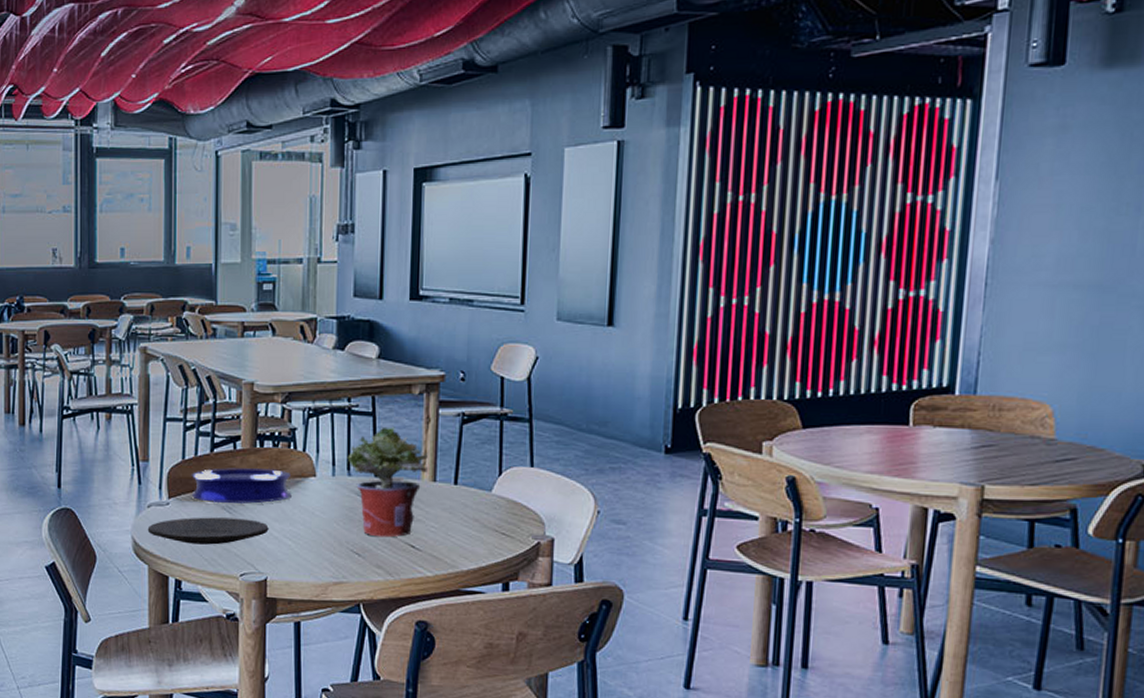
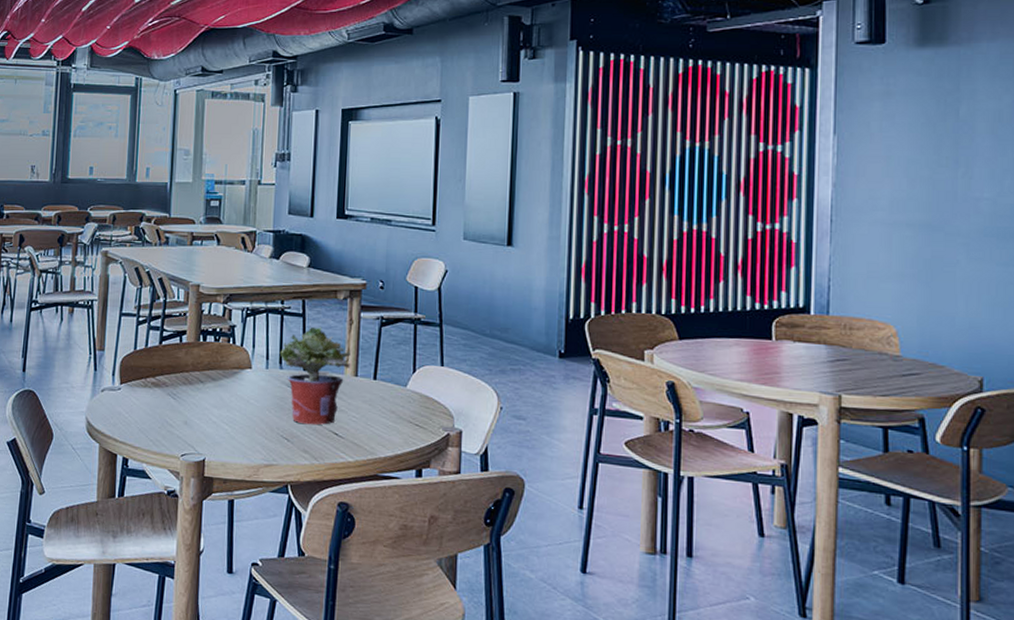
plate: present [147,517,269,545] -> none [100,401,208,427]
plate: present [191,468,291,505] -> none [140,358,229,392]

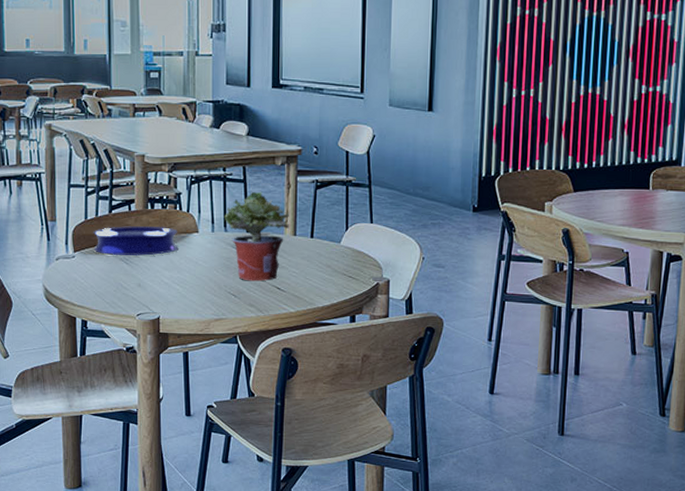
plate: none [140,358,229,392] -> present [93,226,178,257]

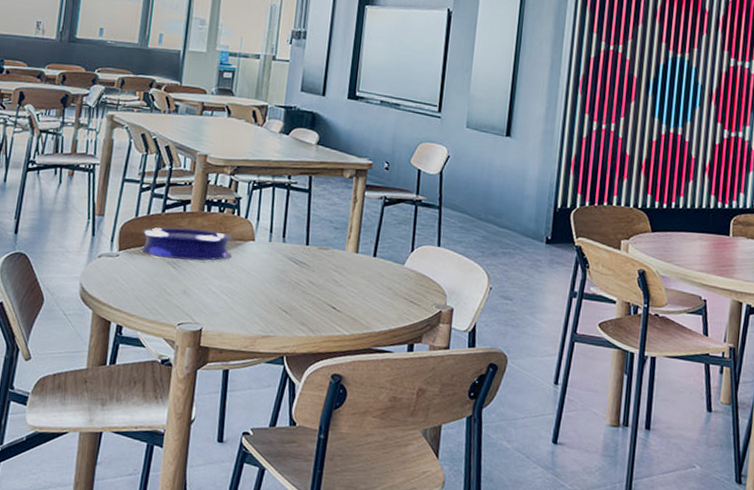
potted plant: present [224,191,289,281] -> none [283,202,353,299]

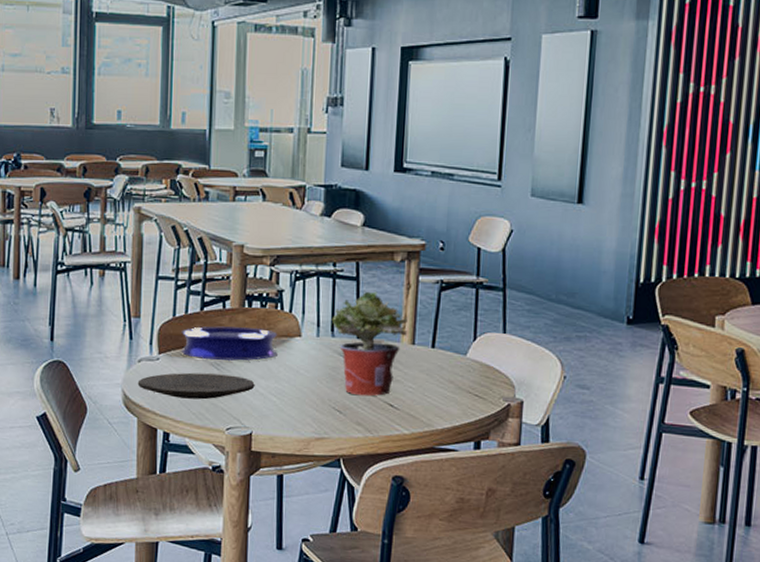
plate: none [95,269,208,296] -> present [137,372,255,400]
potted plant: none [283,202,353,299] -> present [331,291,408,396]

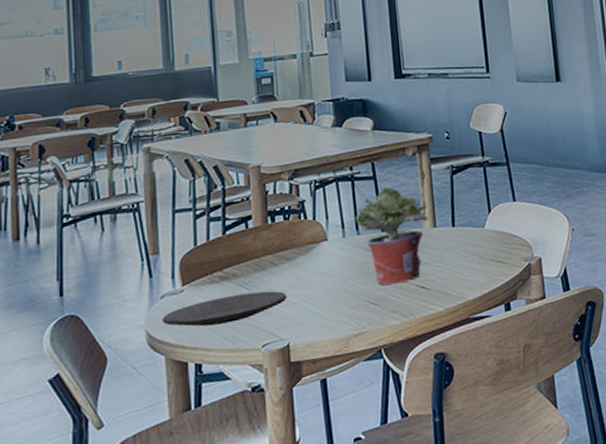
plate: present [181,326,277,362] -> none [204,240,306,283]

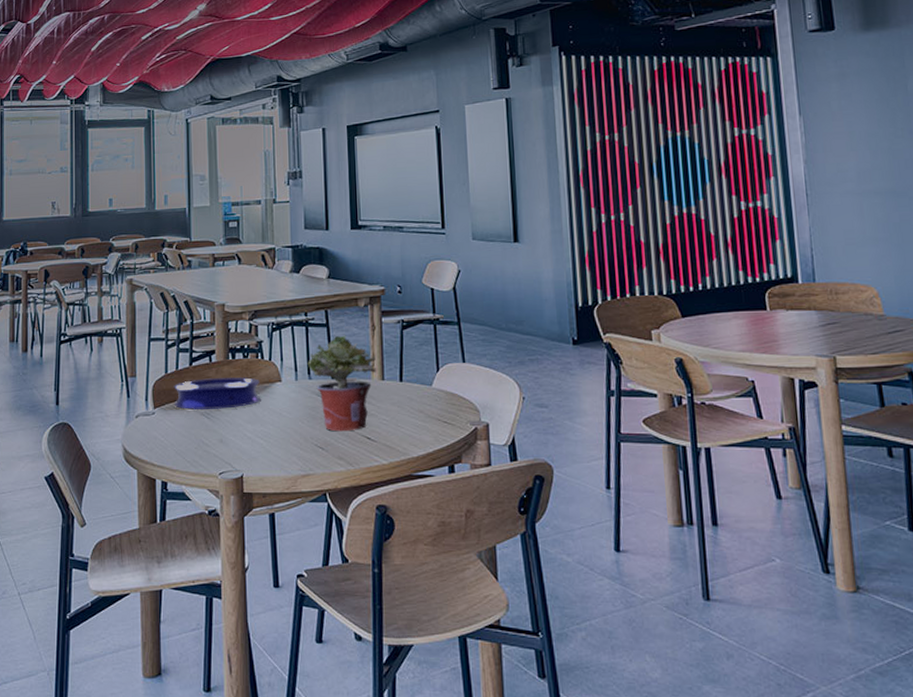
plate: present [162,291,287,327] -> none [136,422,243,448]
plate: none [204,240,306,283] -> present [173,376,261,411]

